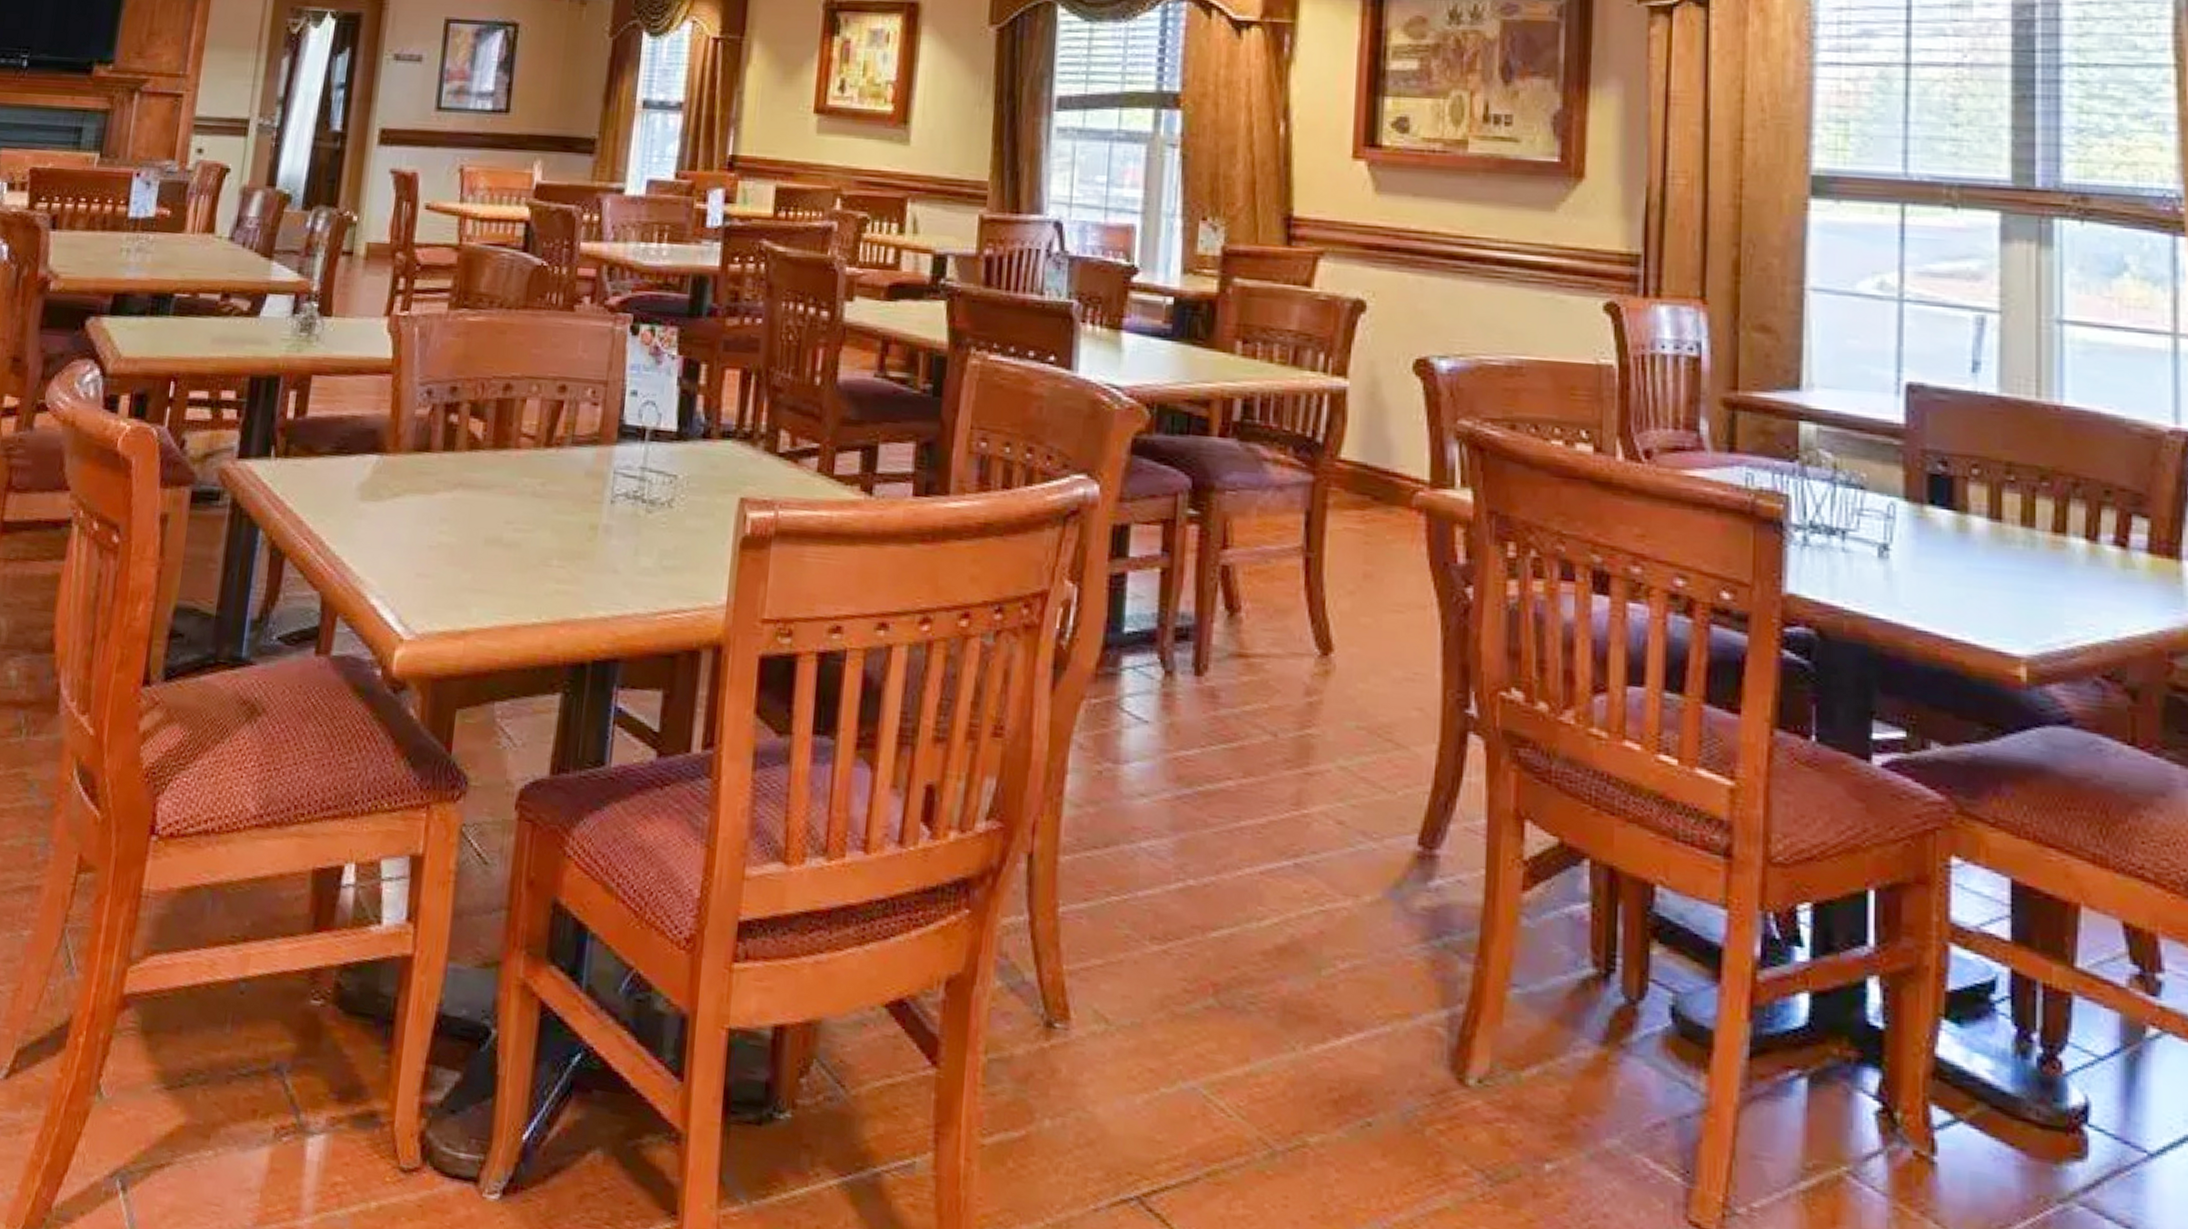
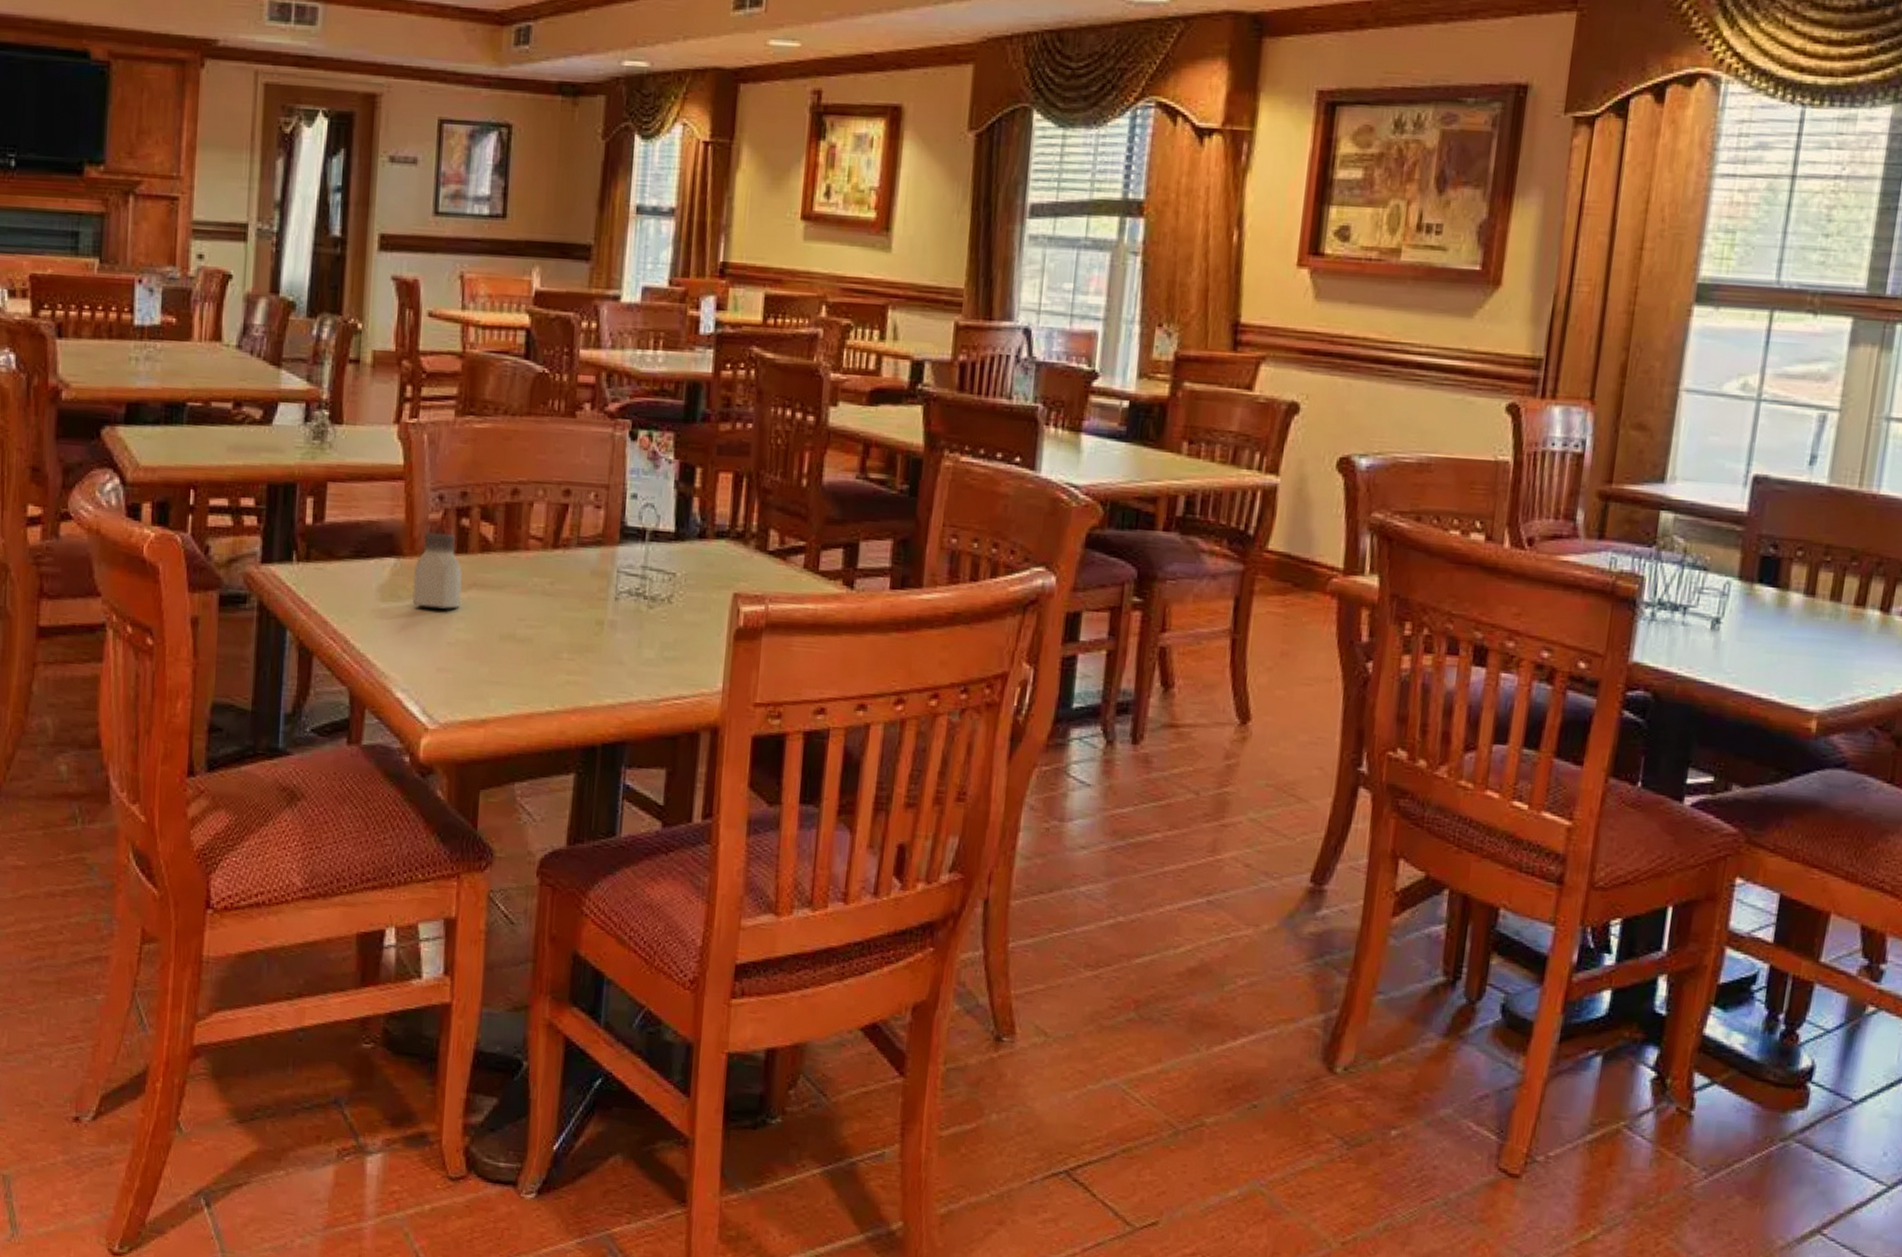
saltshaker: none [393,428,449,510] -> present [412,532,463,609]

